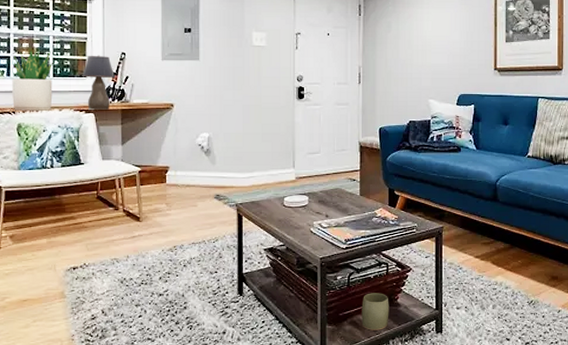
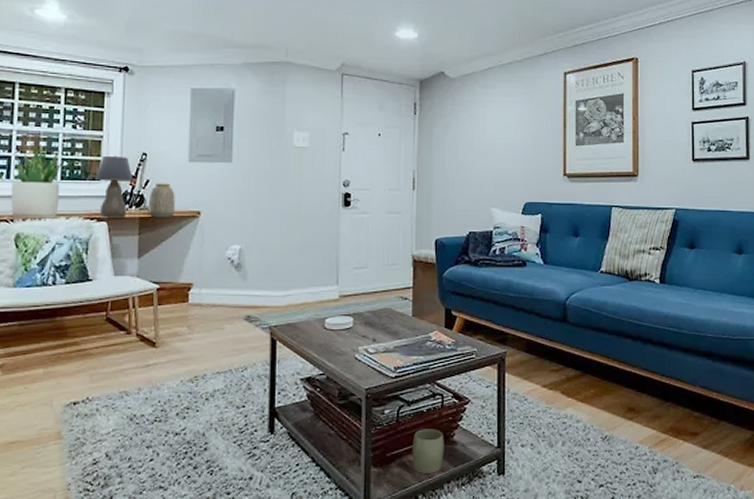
vase: none [129,79,151,110] -> present [149,183,175,218]

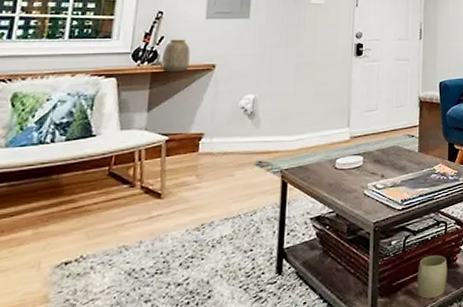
planter: present [11,147,62,219] -> none [10,8,71,78]
table lamp: present [95,155,133,219] -> none [106,14,147,75]

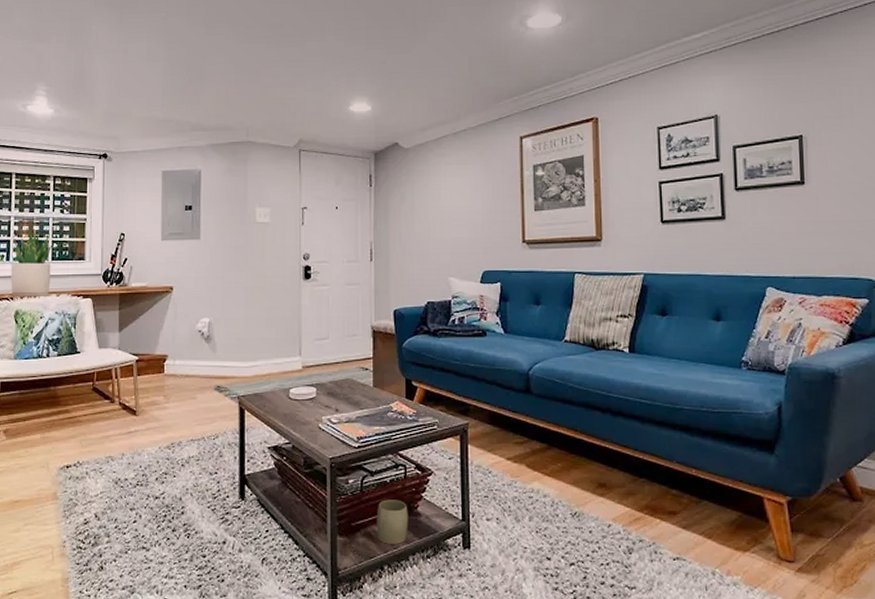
planter: none [10,8,71,78] -> present [11,231,53,296]
vase: present [162,39,190,73] -> none [128,261,150,294]

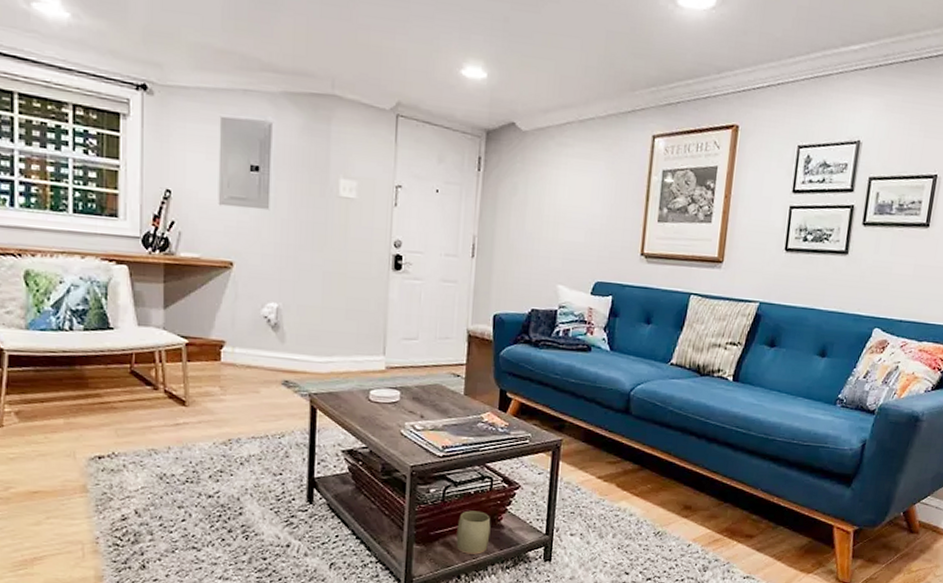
planter: present [11,231,53,296] -> none [17,173,74,257]

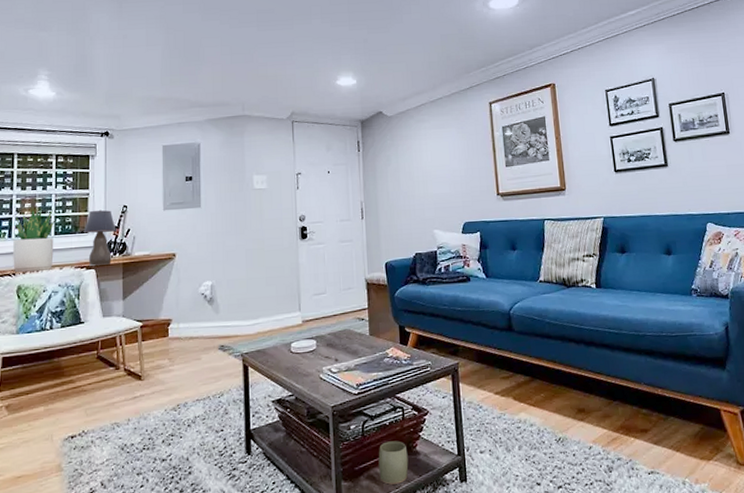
planter: none [17,173,74,257] -> present [13,207,55,272]
table lamp: none [112,189,156,263] -> present [83,209,116,267]

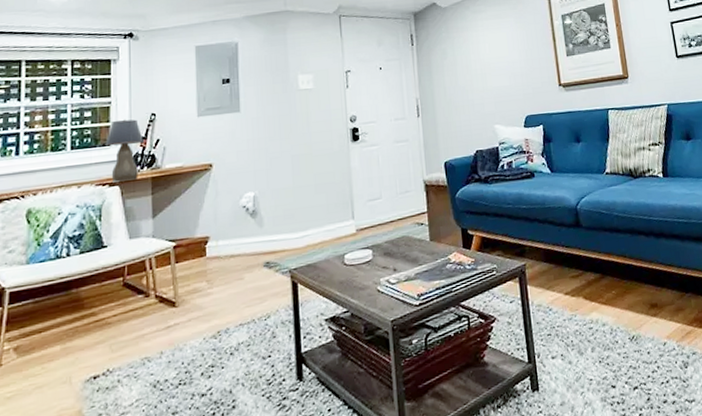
planter: present [13,207,55,272] -> none [21,120,72,194]
mug: present [378,441,409,485] -> none [443,352,477,401]

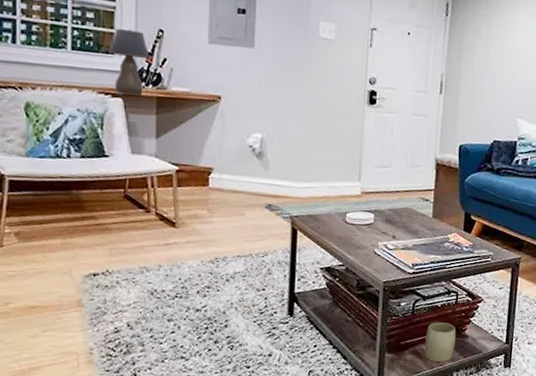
mug: none [443,352,477,401] -> present [424,322,456,362]

